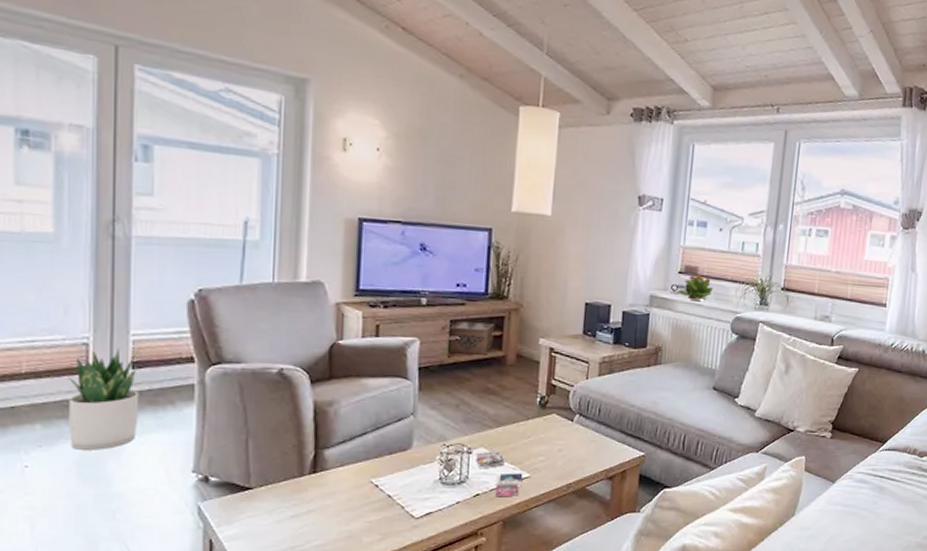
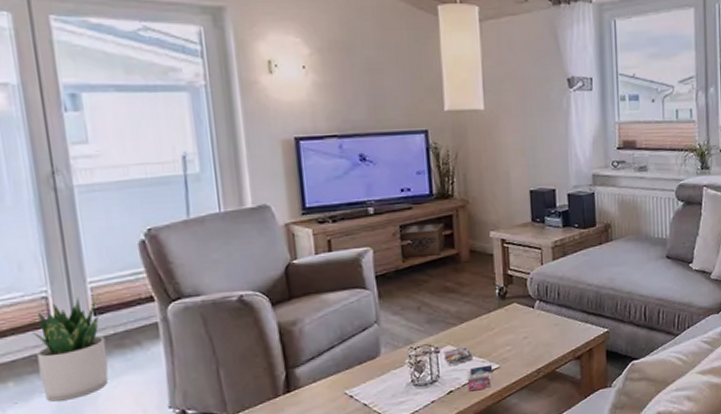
potted flower: present [676,274,713,302] -> none [617,147,653,175]

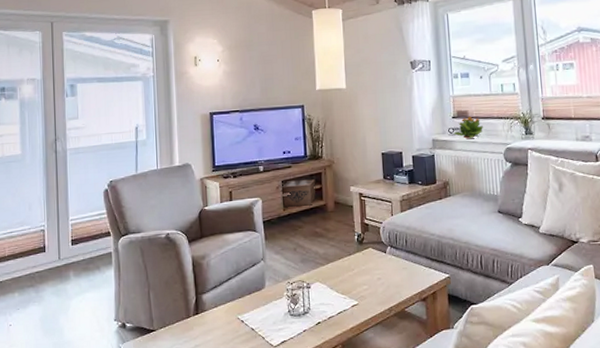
planter: present [32,294,109,402] -> none [33,229,78,310]
magazine: present [442,347,493,392] -> none [313,284,353,324]
potted flower: none [617,147,653,175] -> present [453,116,483,139]

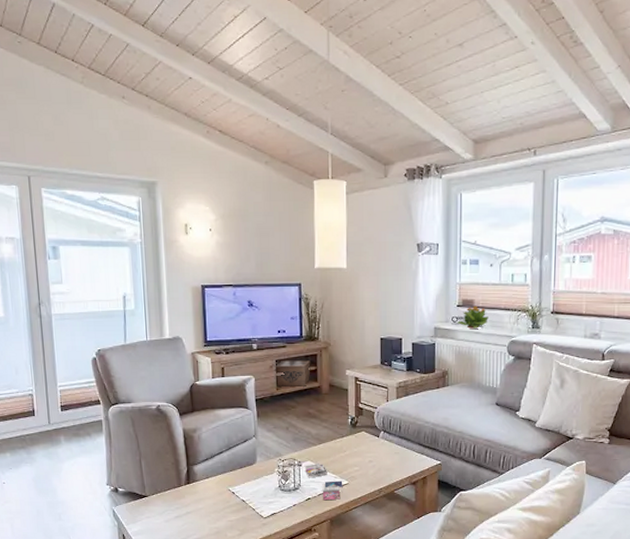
magazine: none [313,284,353,324] -> present [304,464,343,501]

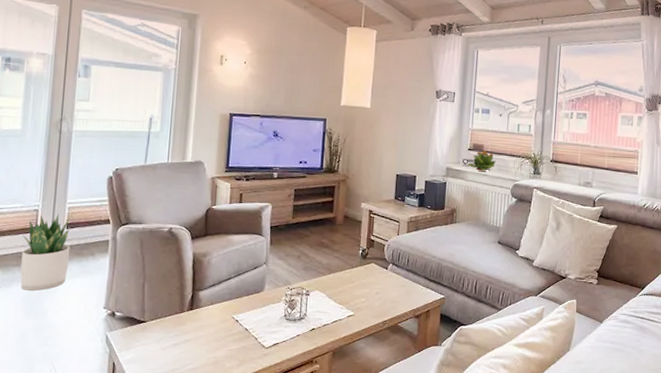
planter: none [22,395,69,470] -> present [20,213,73,291]
decorative box: present [275,360,311,388] -> none [293,190,328,216]
magazine: present [304,464,343,501] -> none [311,293,349,332]

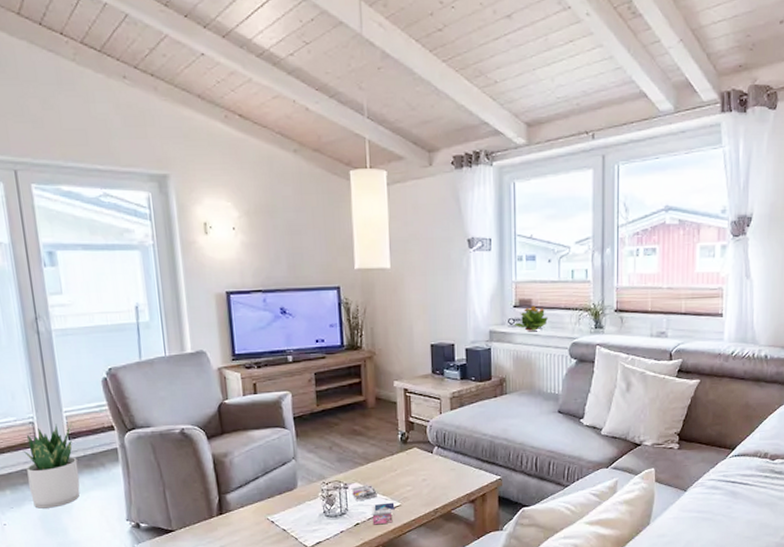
magazine: none [311,293,349,332] -> present [351,485,395,525]

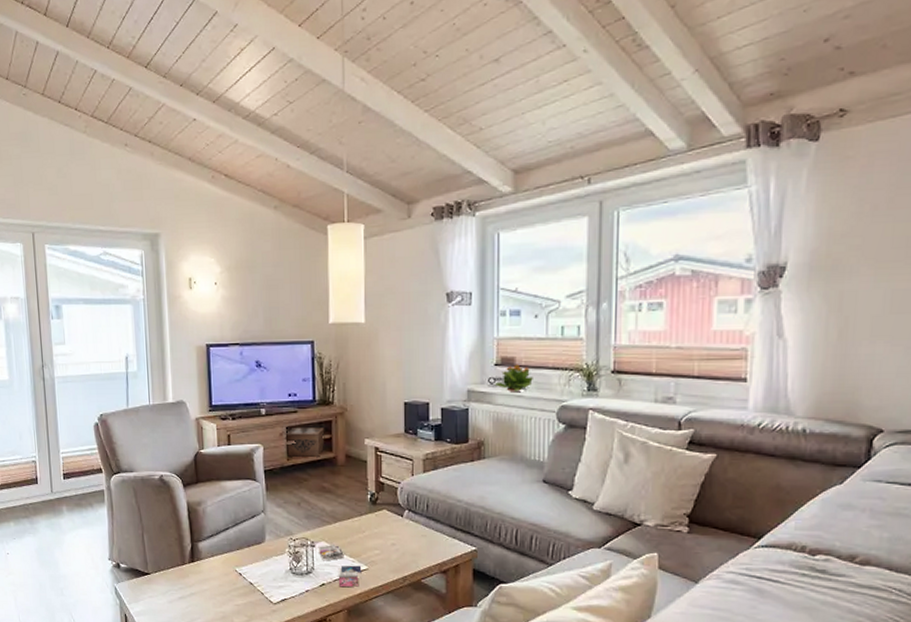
planter: present [22,422,81,509] -> none [26,463,71,542]
decorative box: none [314,372,354,403] -> present [285,427,325,458]

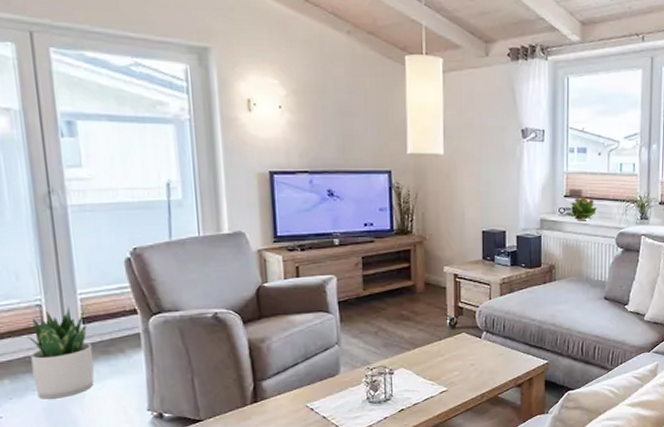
planter: none [26,463,71,542] -> present [26,305,95,399]
decorative box: present [285,427,325,458] -> none [361,257,403,288]
magazine: present [317,545,362,588] -> none [396,370,441,411]

